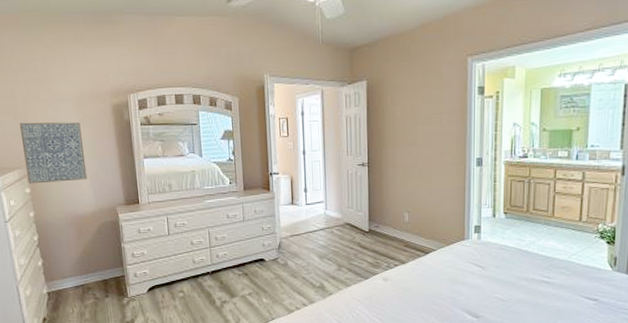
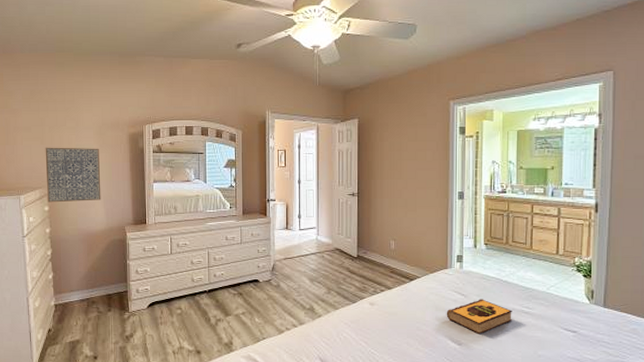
hardback book: none [463,270,532,306] -> present [446,299,512,334]

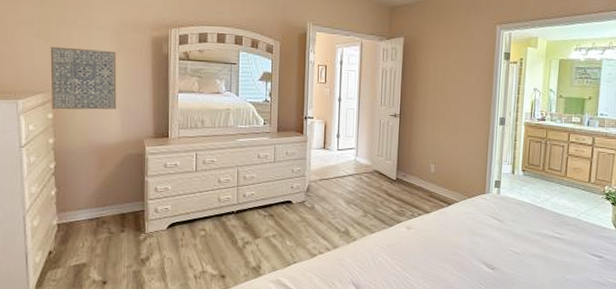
hardback book: present [446,299,512,334] -> none [481,224,545,258]

